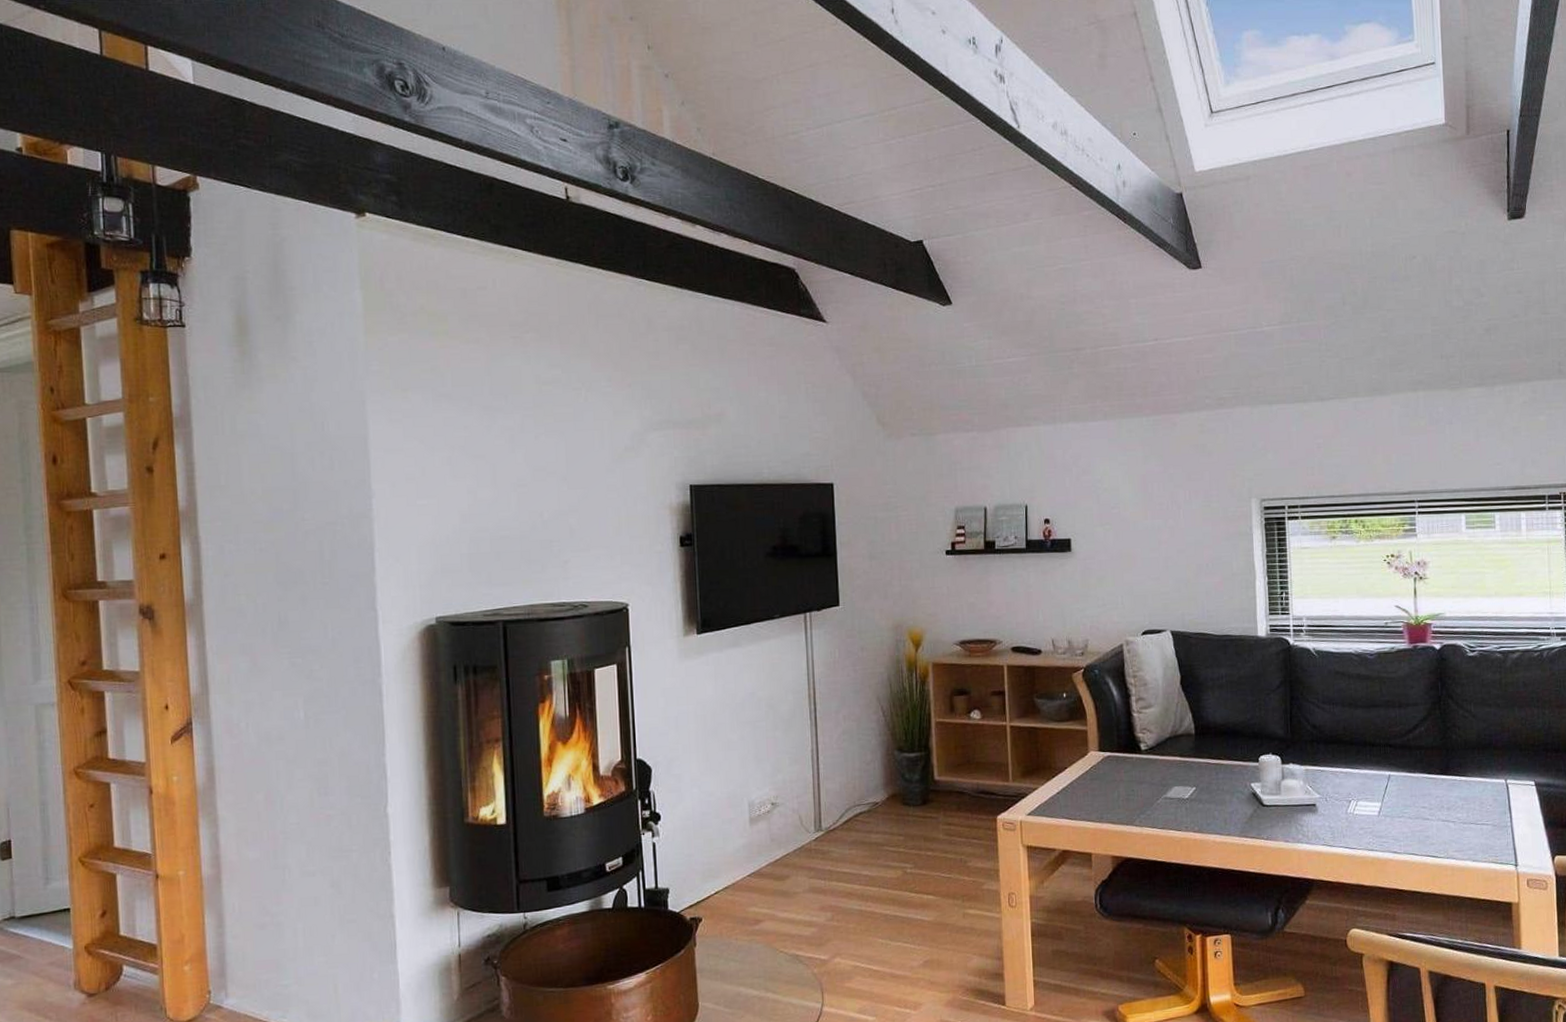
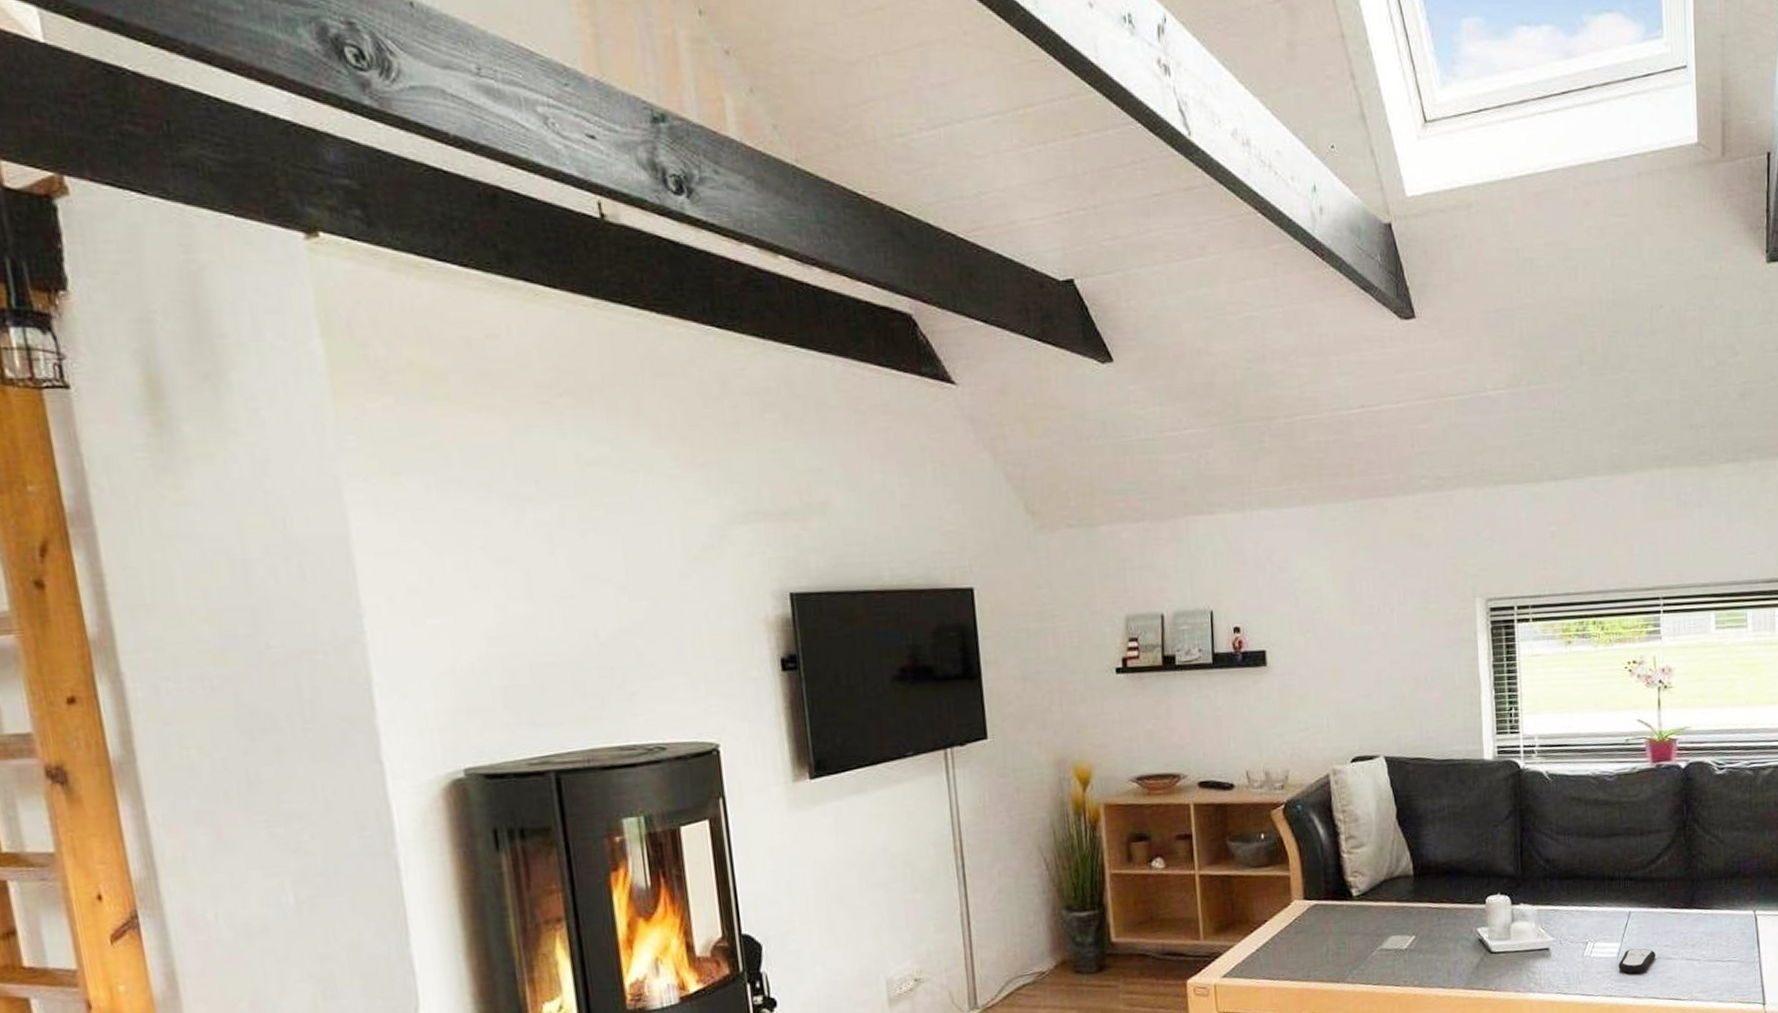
remote control: none [1379,808,1414,831] -> present [1618,948,1655,974]

